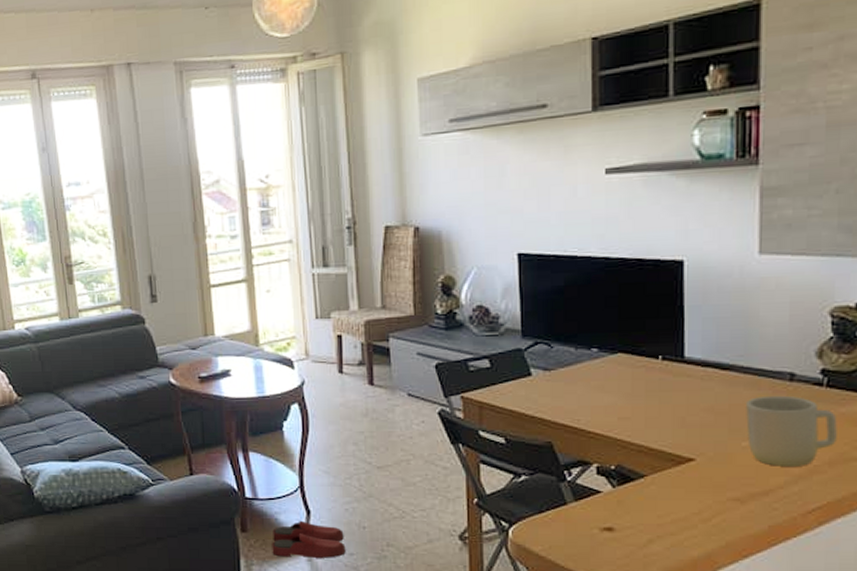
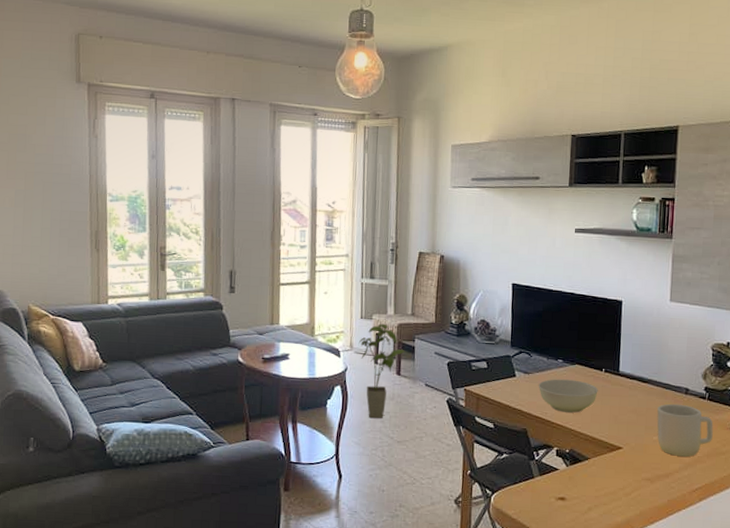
slippers: present [272,520,346,558] -> none [308,483,367,515]
house plant: none [315,322,381,441] -> present [358,323,408,419]
bowl: none [564,373,654,417] -> present [538,379,598,413]

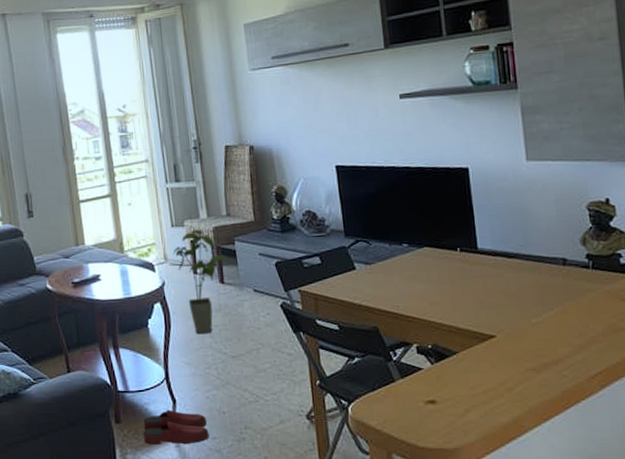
slippers: none [308,483,367,515] -> present [143,409,209,445]
bowl: present [538,379,598,413] -> none [383,264,456,303]
mug: present [657,403,713,457] -> none [531,277,606,339]

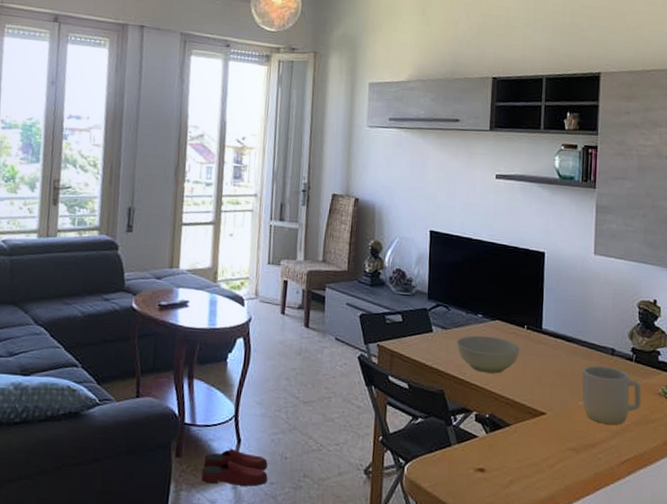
house plant: present [173,229,229,335] -> none [264,270,318,376]
bowl: none [383,264,456,303] -> present [456,335,520,374]
mug: none [531,277,606,339] -> present [582,365,641,425]

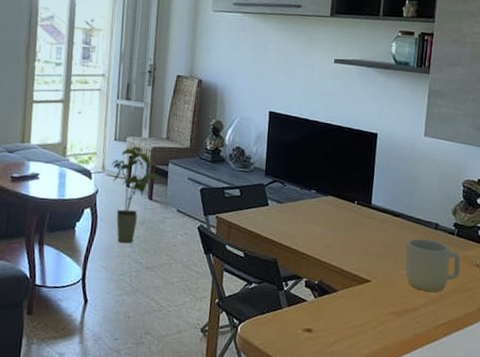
slippers: present [201,448,268,486] -> none [51,307,112,342]
house plant: none [264,270,318,376] -> present [111,146,161,243]
bowl: present [456,335,520,374] -> none [290,209,350,244]

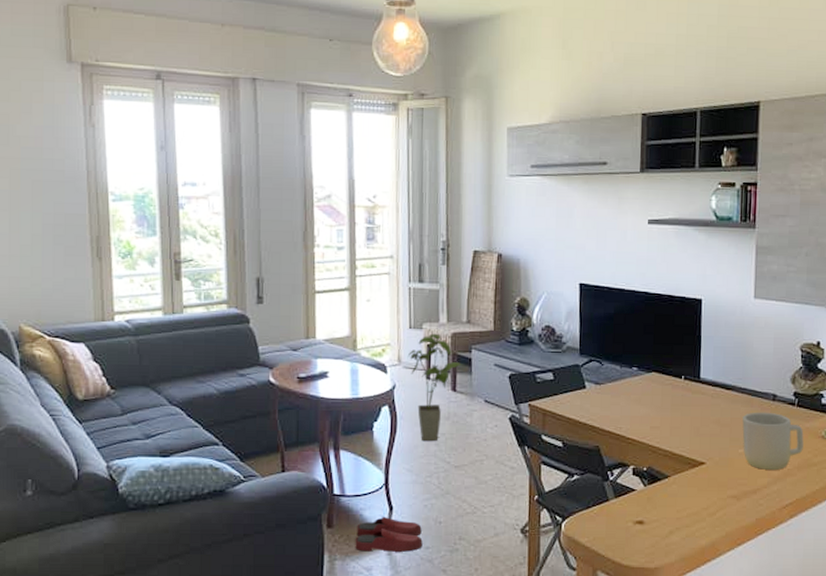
slippers: none [51,307,112,342] -> present [355,516,423,552]

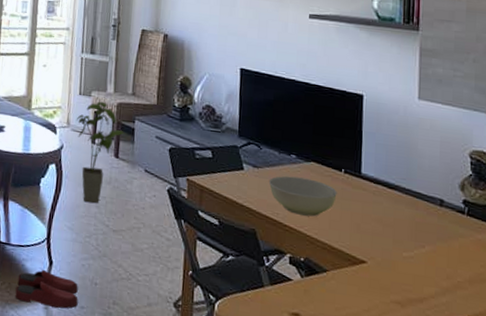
bowl: none [611,389,677,426] -> present [268,176,337,217]
mug: present [742,412,804,470] -> none [406,215,475,281]

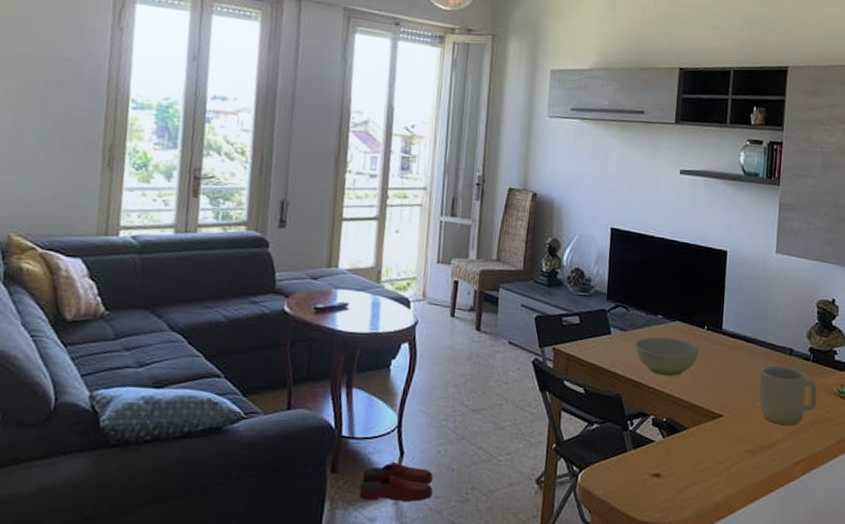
house plant: present [76,101,127,203] -> none [433,269,491,383]
mug: none [406,215,475,281] -> present [759,365,818,425]

